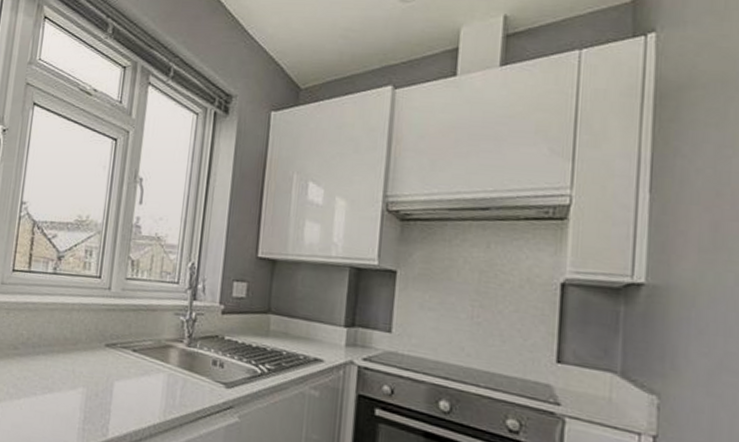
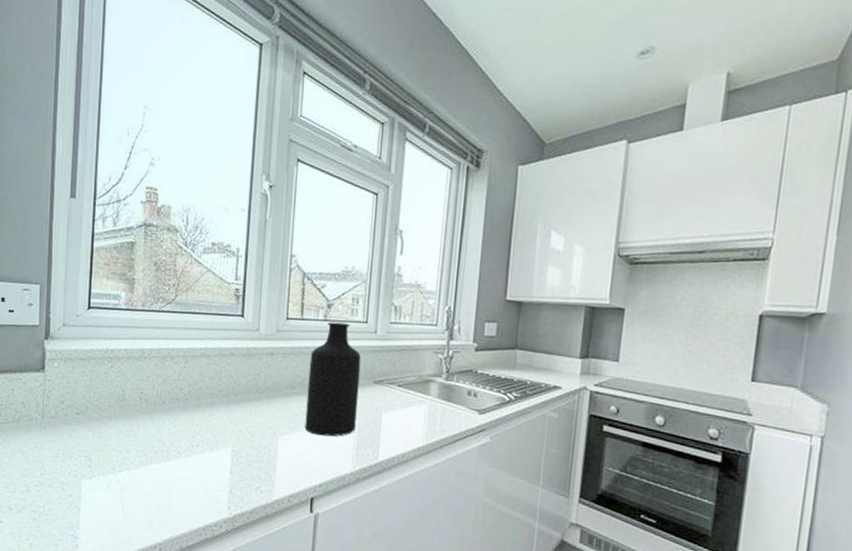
bottle: none [26,275,93,407] -> present [305,322,361,437]

